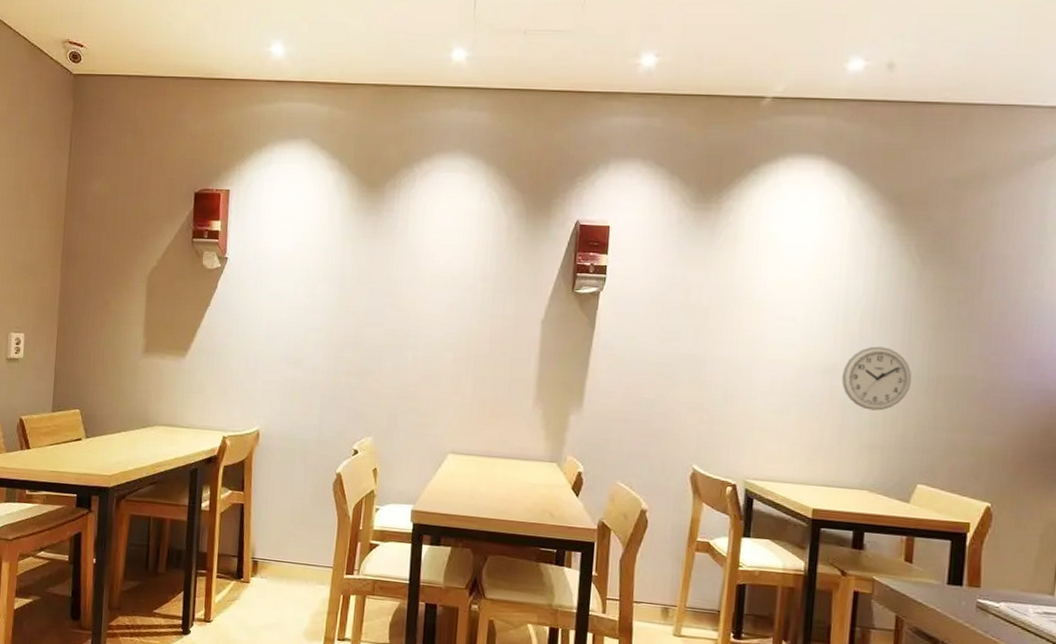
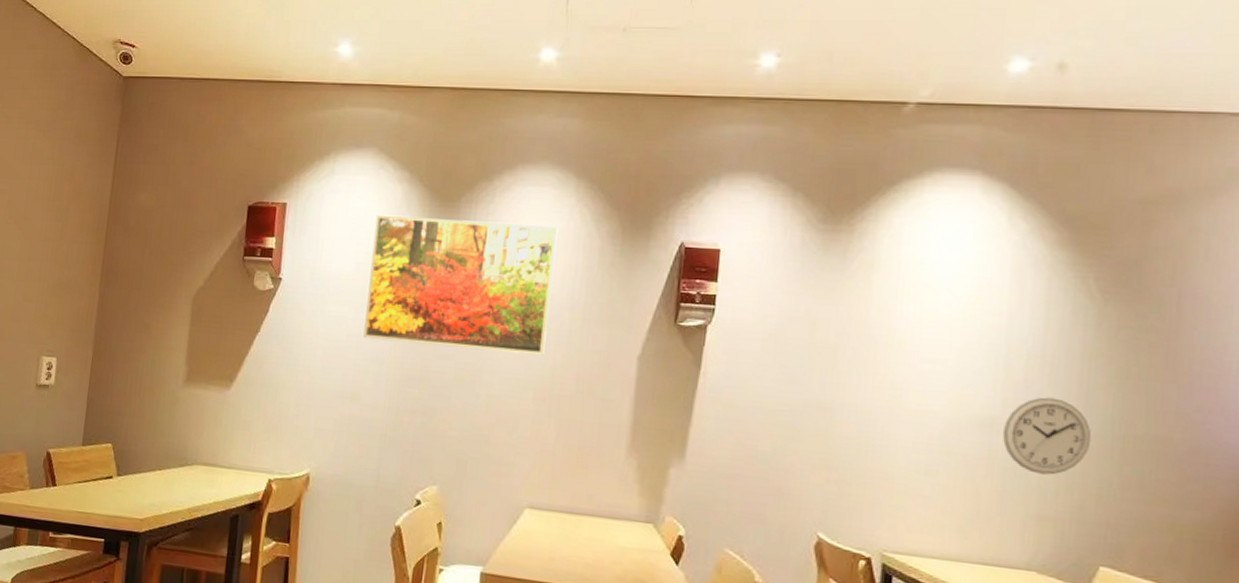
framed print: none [302,199,471,321] -> present [362,214,558,356]

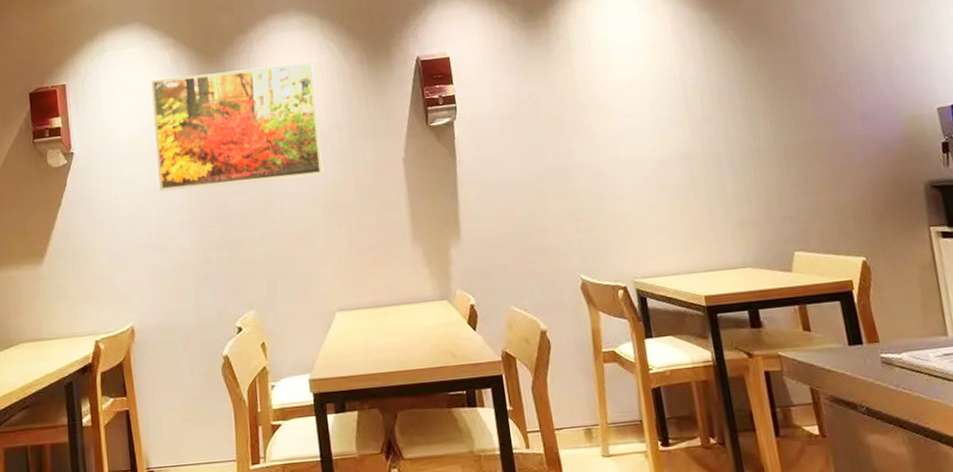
wall clock: present [1003,397,1092,475] -> none [698,126,763,189]

